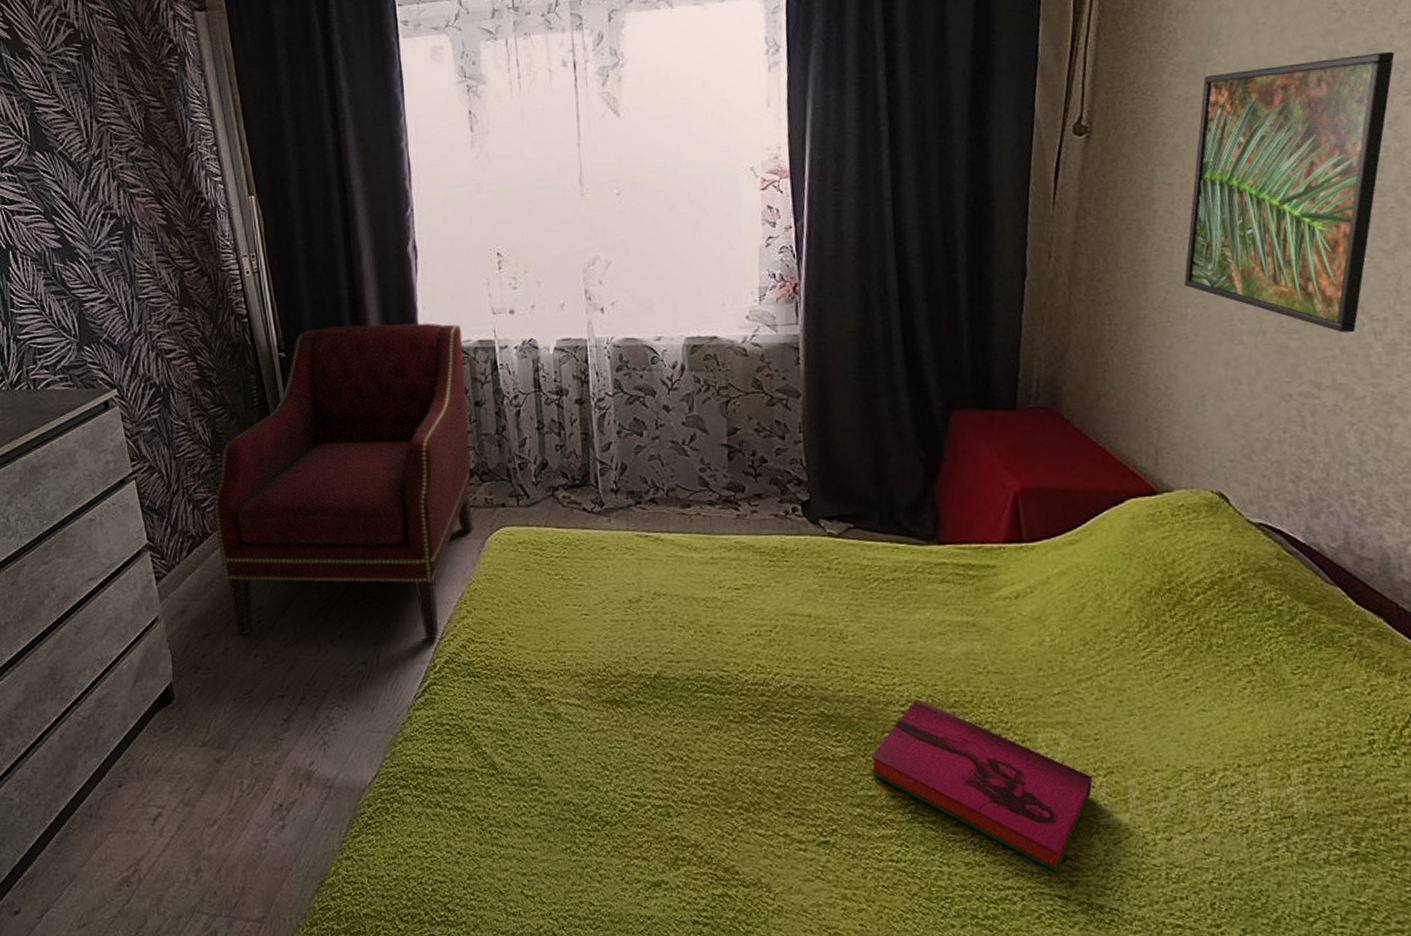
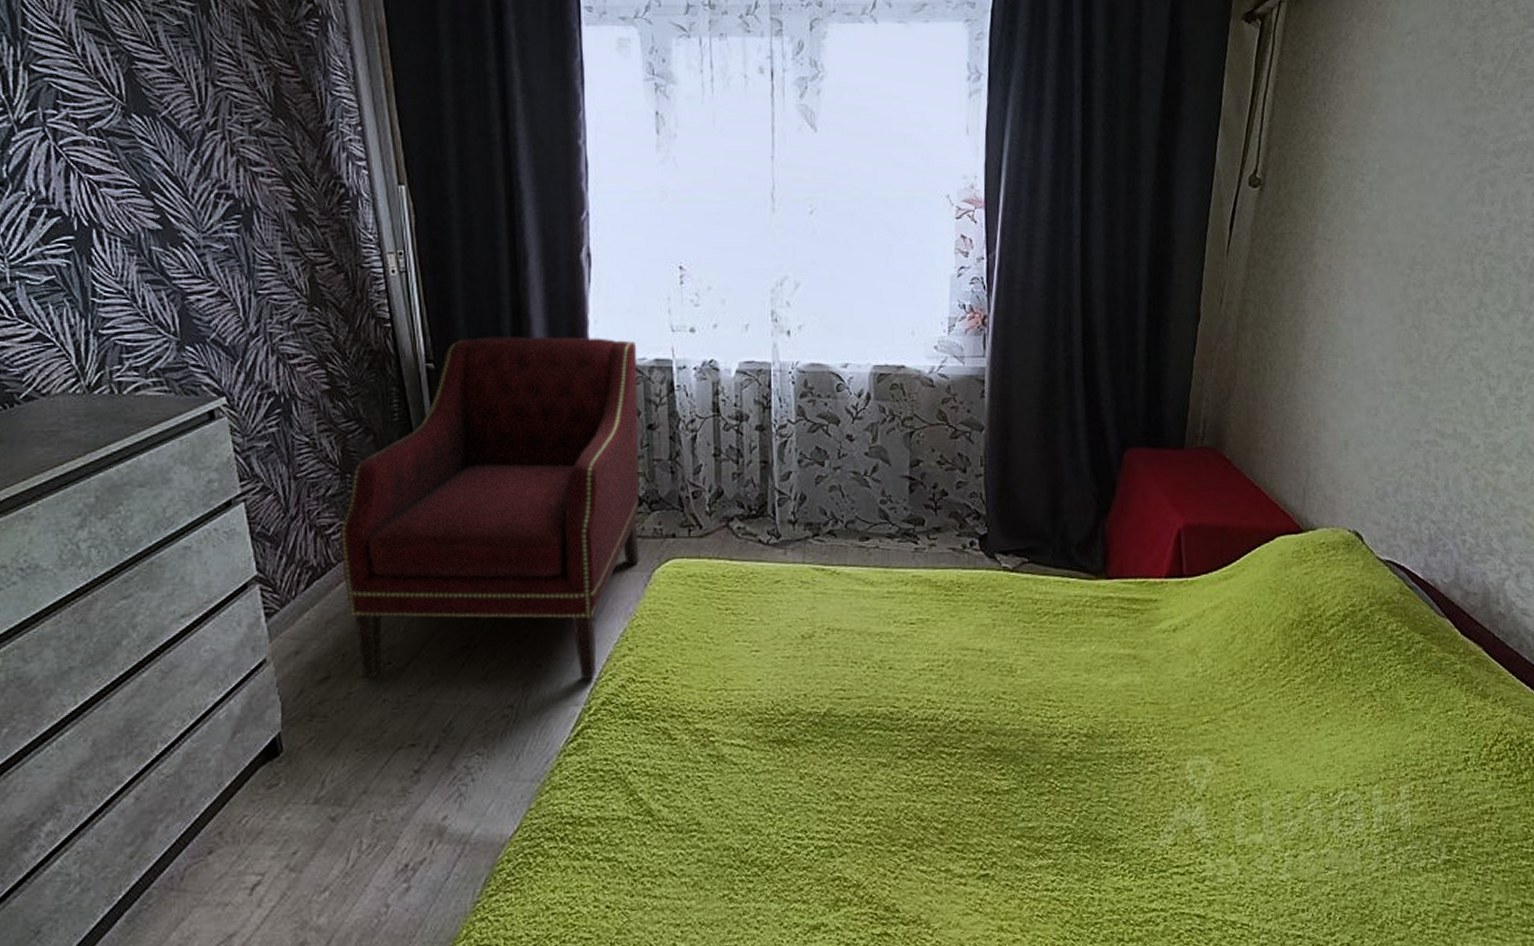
hardback book: present [870,698,1093,873] -> none [1031,729,1233,893]
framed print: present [1184,51,1395,333] -> none [1336,131,1520,387]

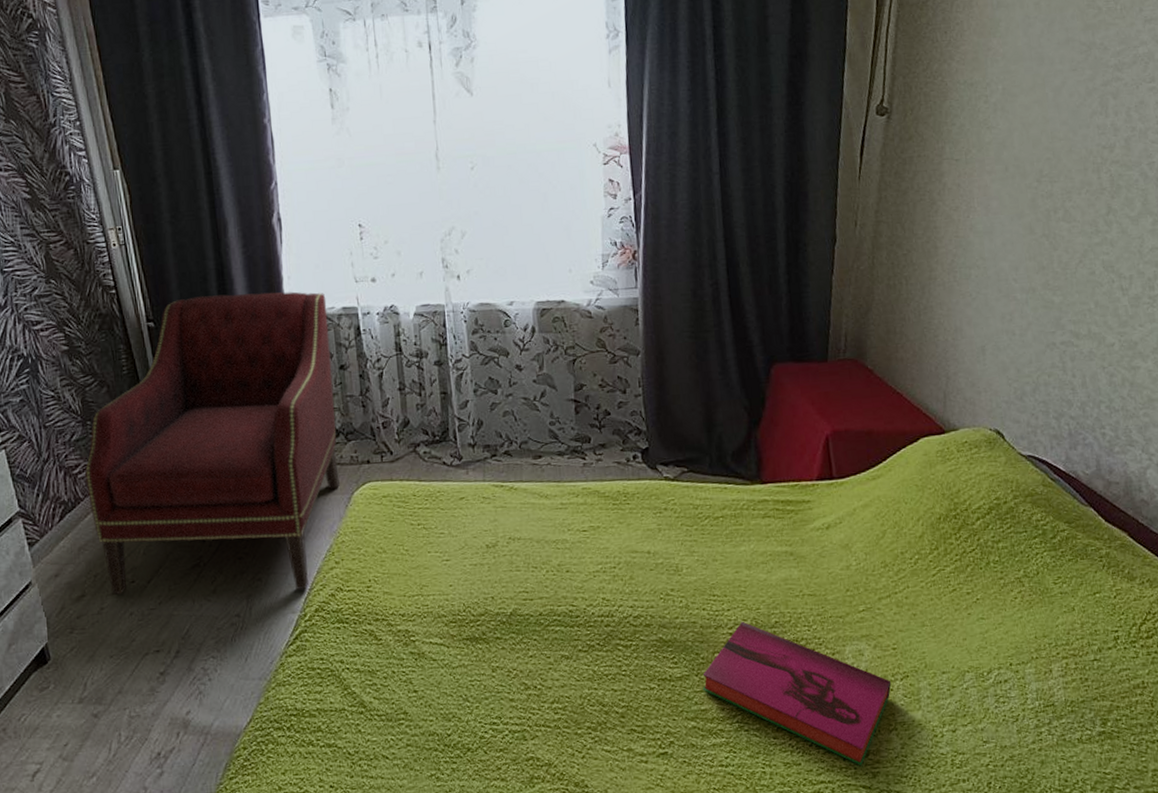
hardback book: none [1031,729,1233,893] -> present [702,621,892,767]

